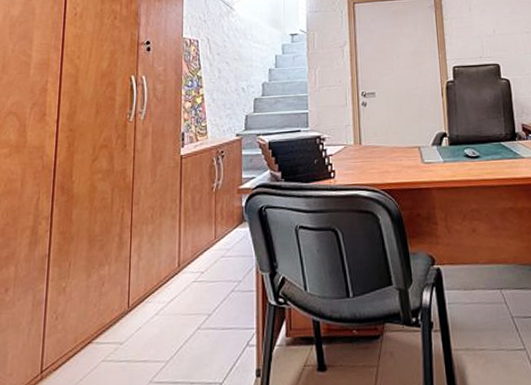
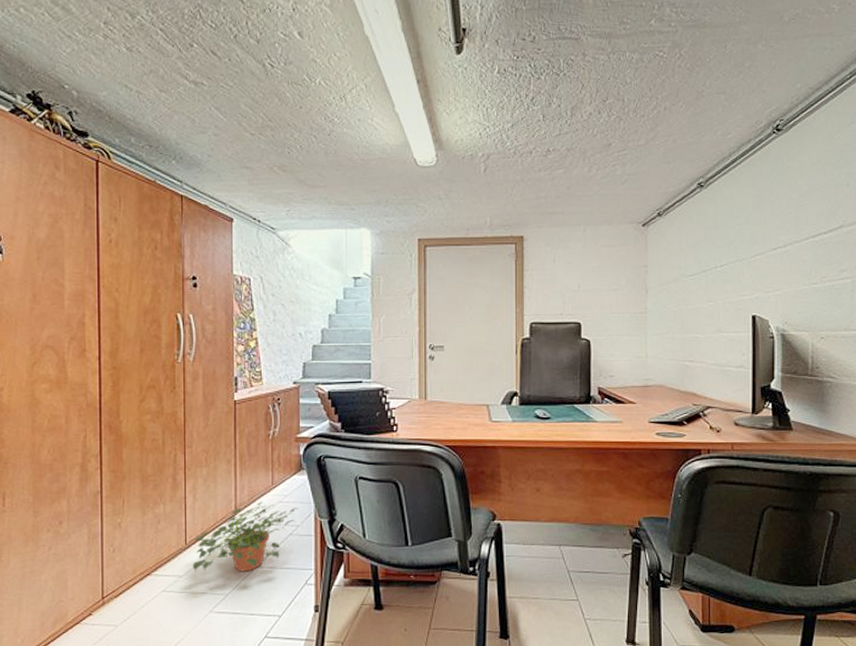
potted plant: none [133,257,240,337] -> present [192,501,298,572]

